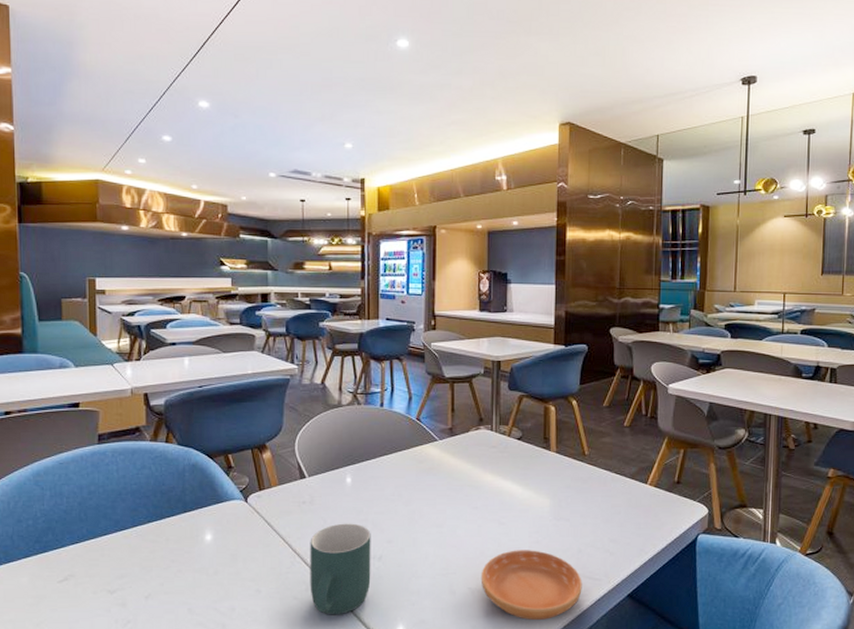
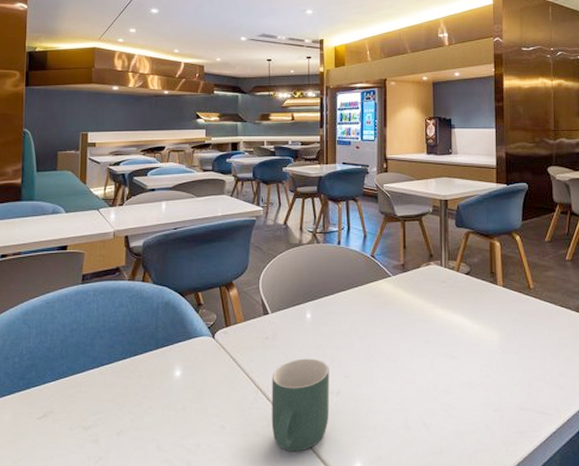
saucer: present [480,550,582,621] -> none [434,384,534,458]

